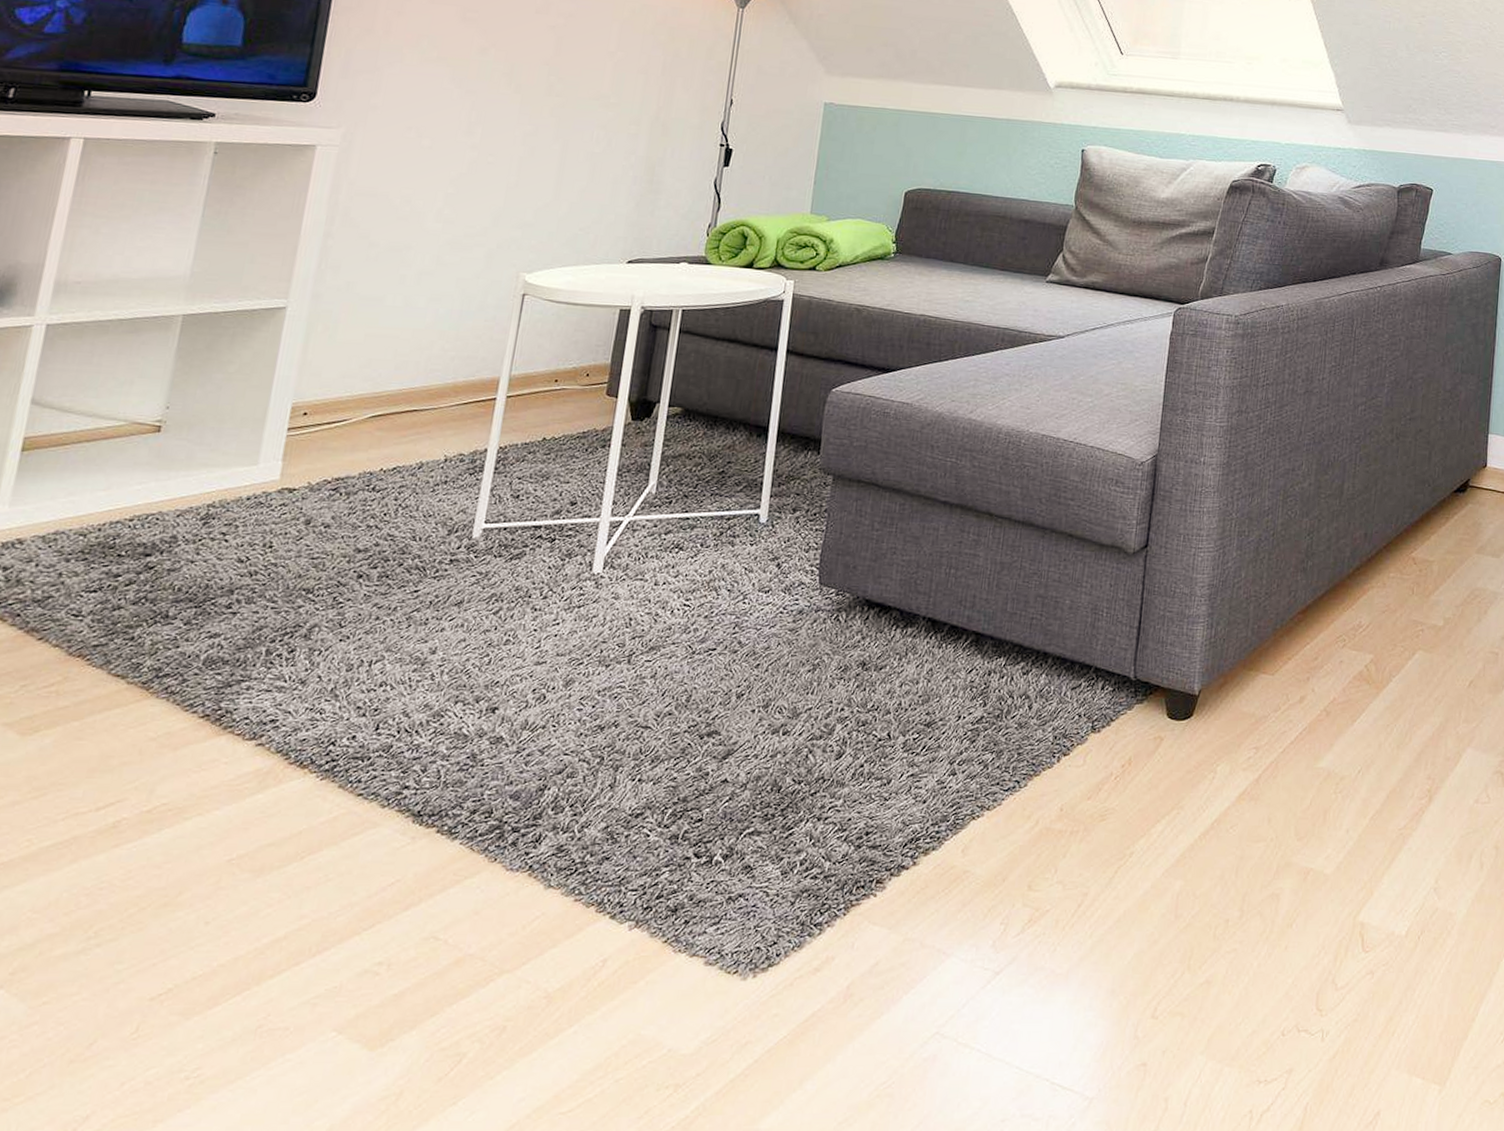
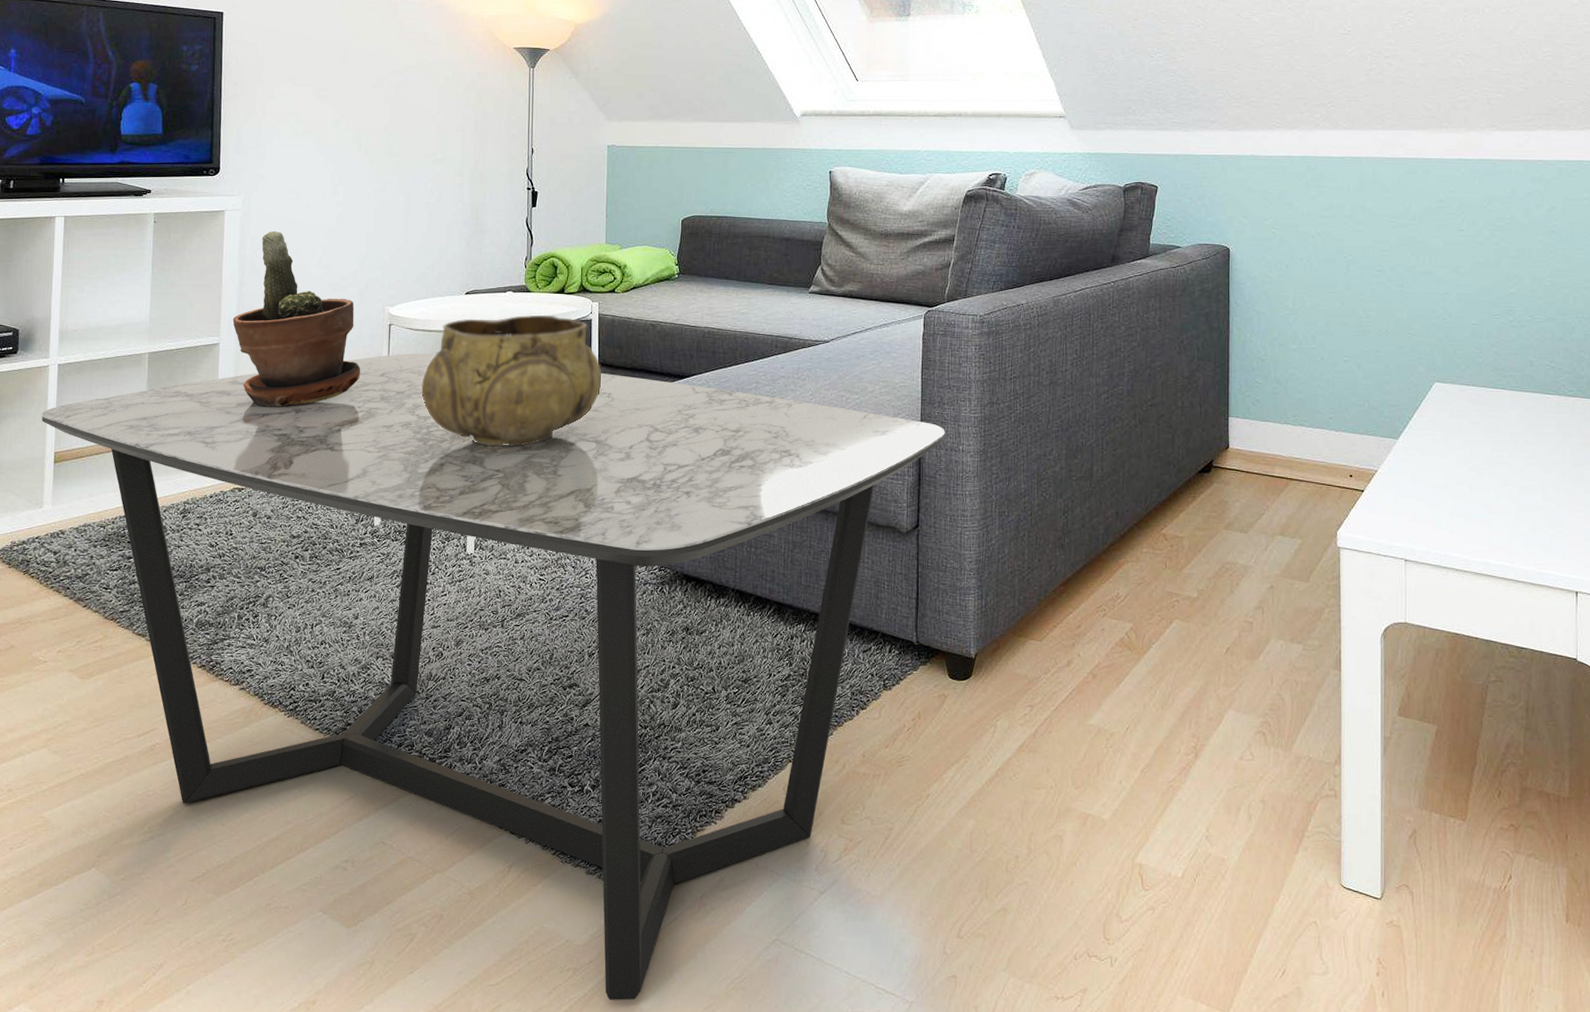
coffee table: none [10,329,1187,1121] -> present [41,353,945,1001]
potted plant: none [308,174,479,389] -> present [232,231,361,407]
decorative bowl: none [555,290,789,444] -> present [421,314,602,446]

